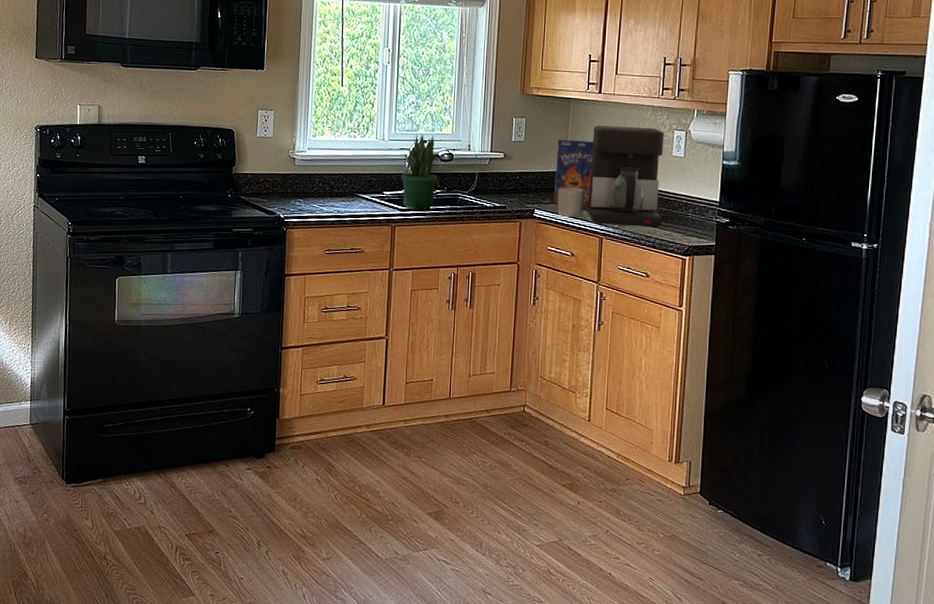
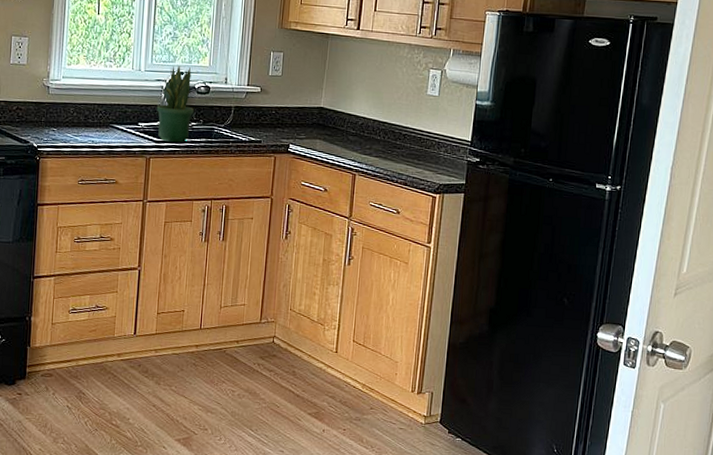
cereal box: present [554,139,594,206] -> none [309,75,351,142]
mug: present [557,187,585,217] -> none [312,123,340,153]
coffee maker: present [588,125,664,228] -> none [342,62,420,165]

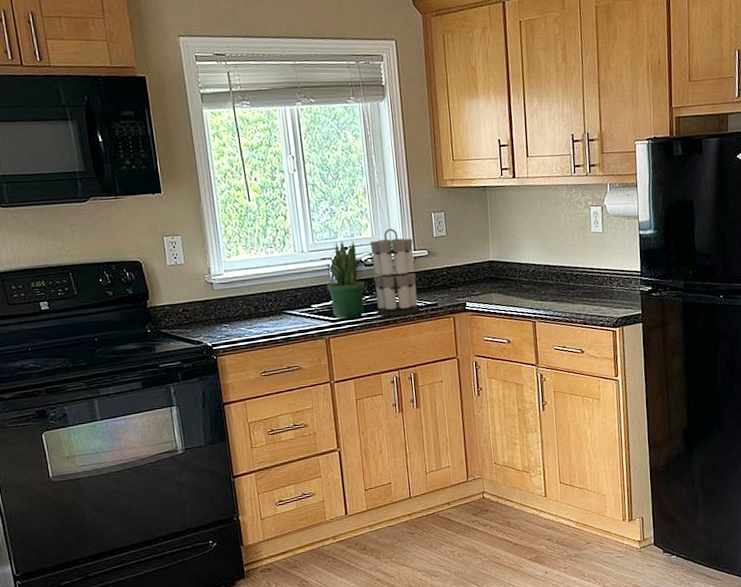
spice rack: none [200,60,248,148] -> present [369,228,420,317]

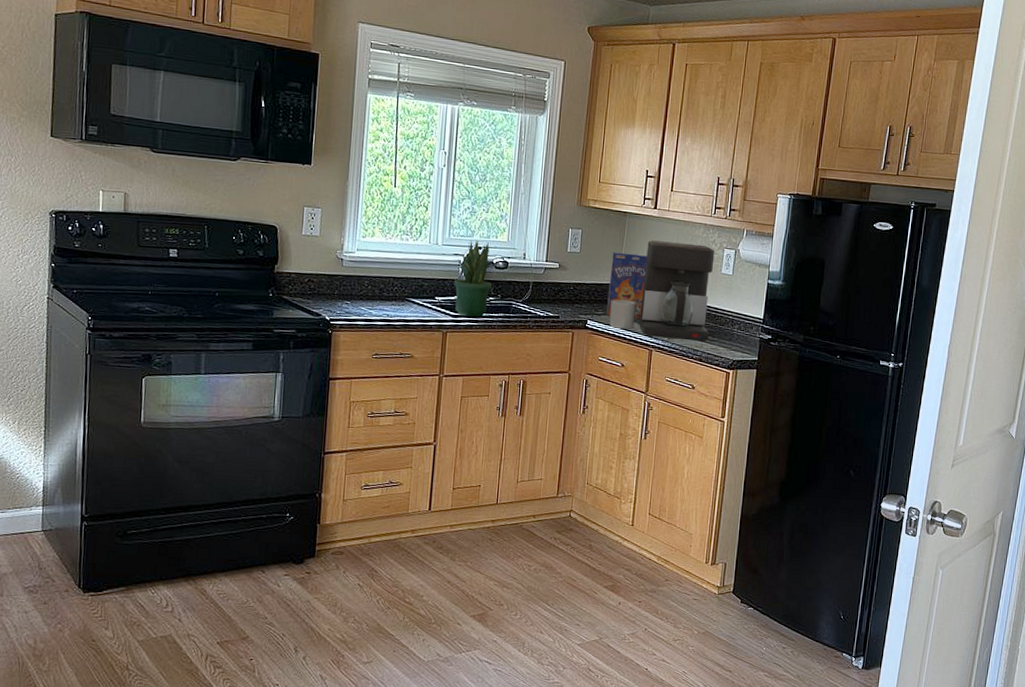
spice rack: present [369,228,420,317] -> none [497,236,546,323]
cereal box: none [479,226,519,295] -> present [606,252,648,319]
mug: none [486,275,514,306] -> present [609,299,637,329]
coffee maker: none [512,206,589,309] -> present [639,240,715,342]

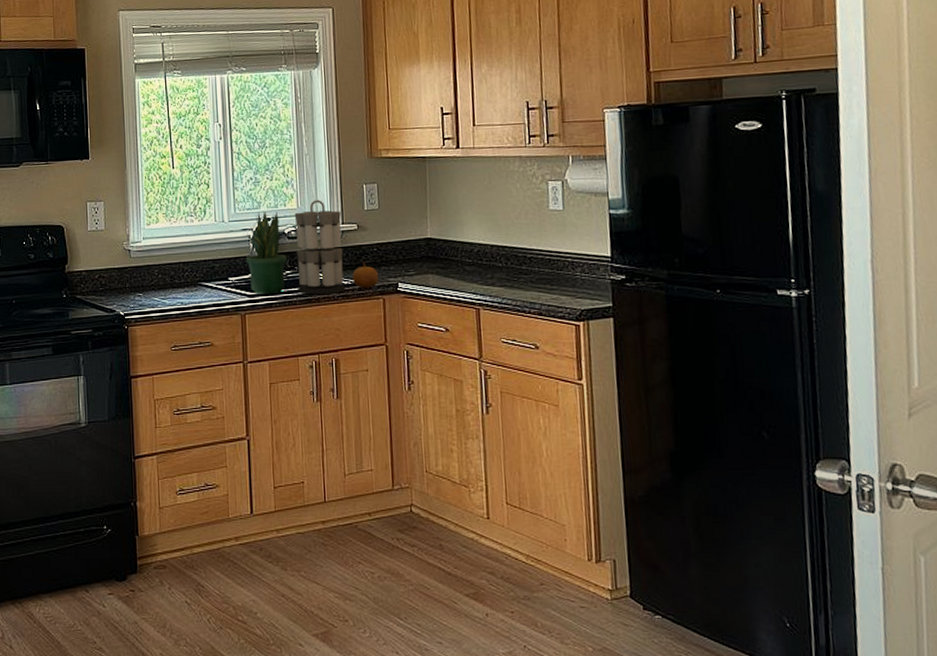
spice rack: none [497,236,546,323] -> present [294,199,346,295]
fruit: none [548,298,572,322] -> present [352,263,379,289]
cereal box: present [606,252,648,319] -> none [415,201,460,276]
mug: present [609,299,637,329] -> none [422,255,454,289]
coffee maker: present [639,240,715,342] -> none [455,180,546,294]

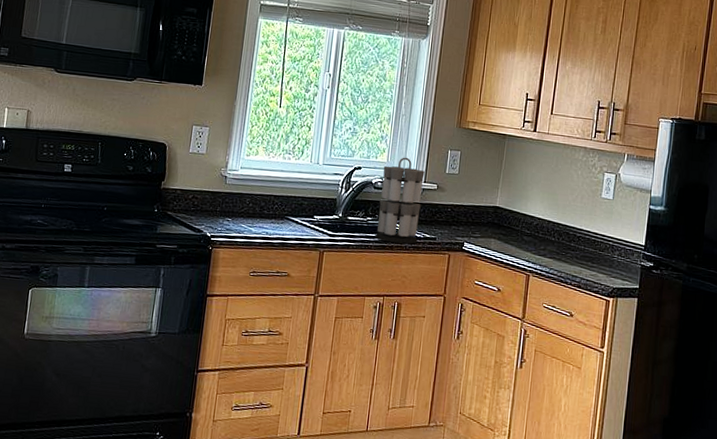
planter: present [246,211,287,295] -> none [332,160,370,238]
fruit: present [352,263,379,289] -> none [425,220,449,244]

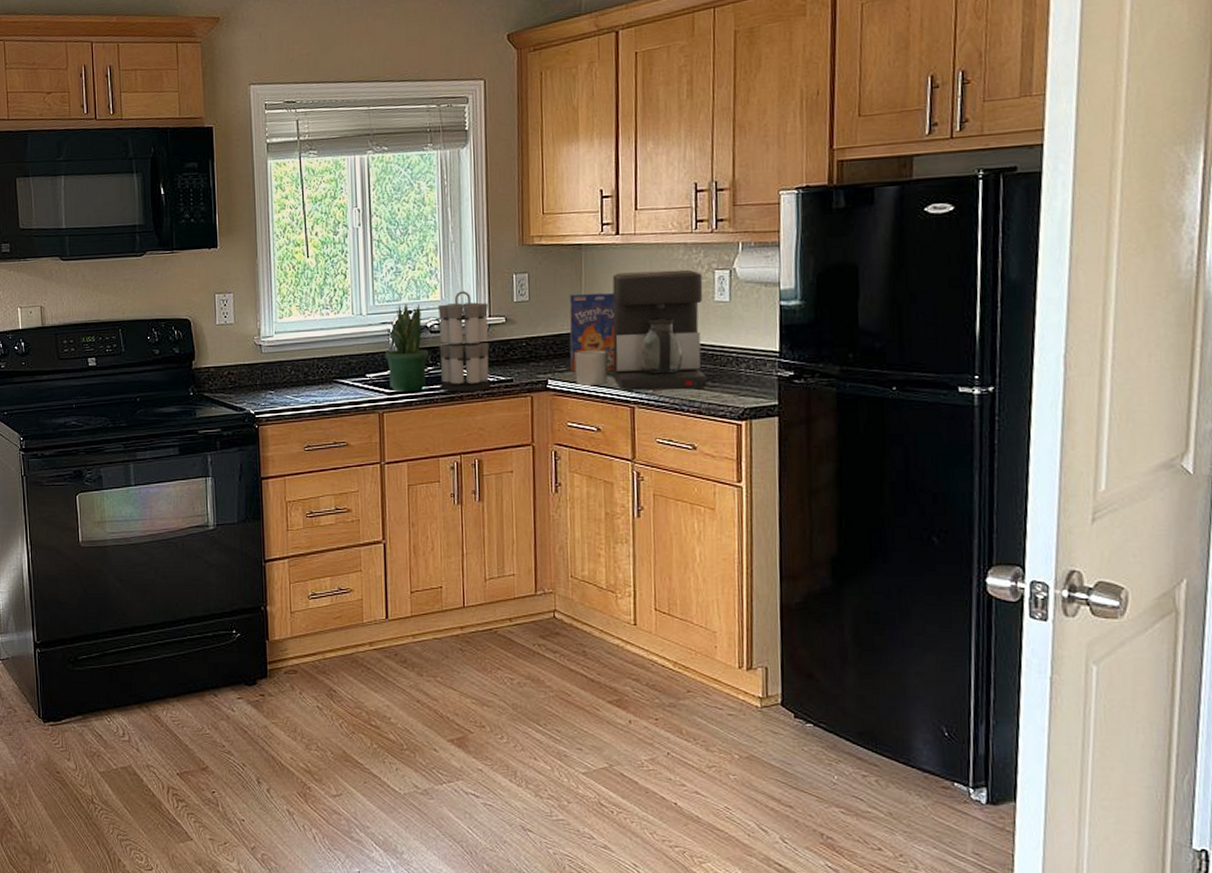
planter: none [332,160,370,238] -> present [384,303,428,393]
cereal box: none [484,174,526,242] -> present [569,292,616,372]
mug: none [486,222,515,253] -> present [574,350,609,386]
coffee maker: none [516,163,595,268] -> present [612,269,707,391]

